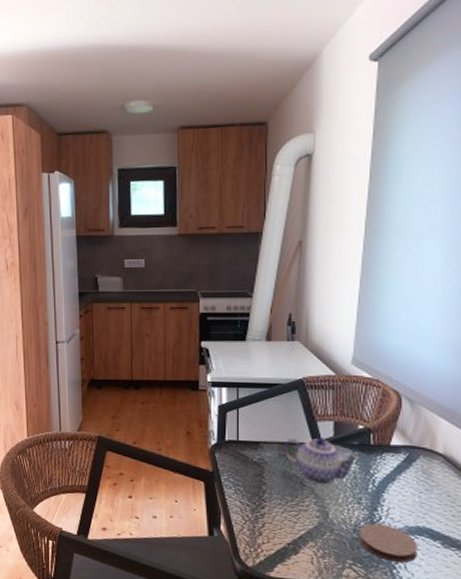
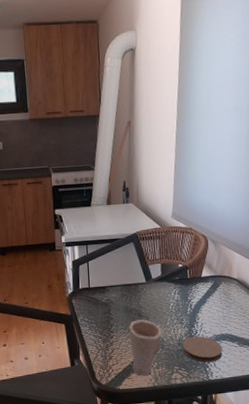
teapot: present [283,438,358,485] -> none [124,277,179,314]
cup: none [287,490,331,565] -> present [129,320,162,376]

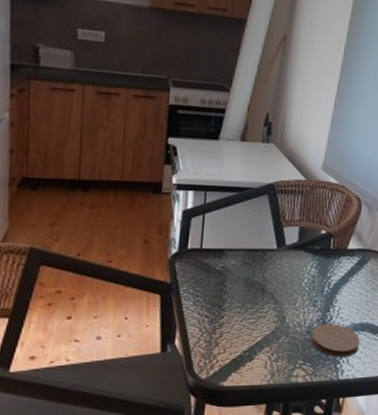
cup: present [129,320,162,376] -> none [244,297,289,370]

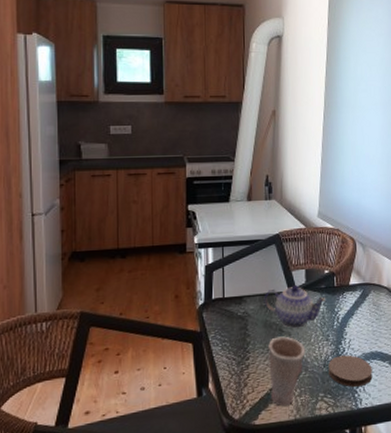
cup: none [244,297,289,370] -> present [268,336,306,406]
teapot: none [247,243,318,290] -> present [264,285,325,329]

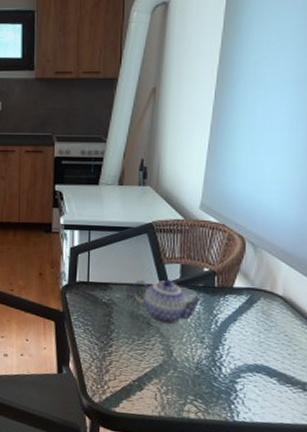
cup: present [268,336,306,406] -> none [133,330,176,401]
coaster: present [328,355,373,387] -> none [201,361,255,399]

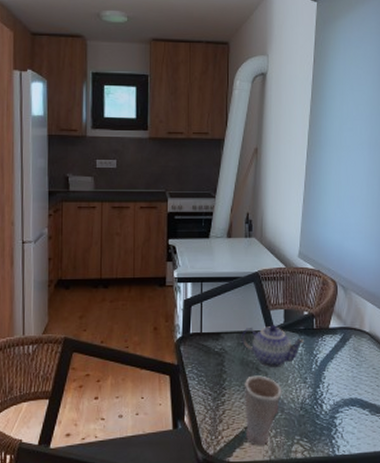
cup: none [133,330,176,401] -> present [245,375,282,446]

